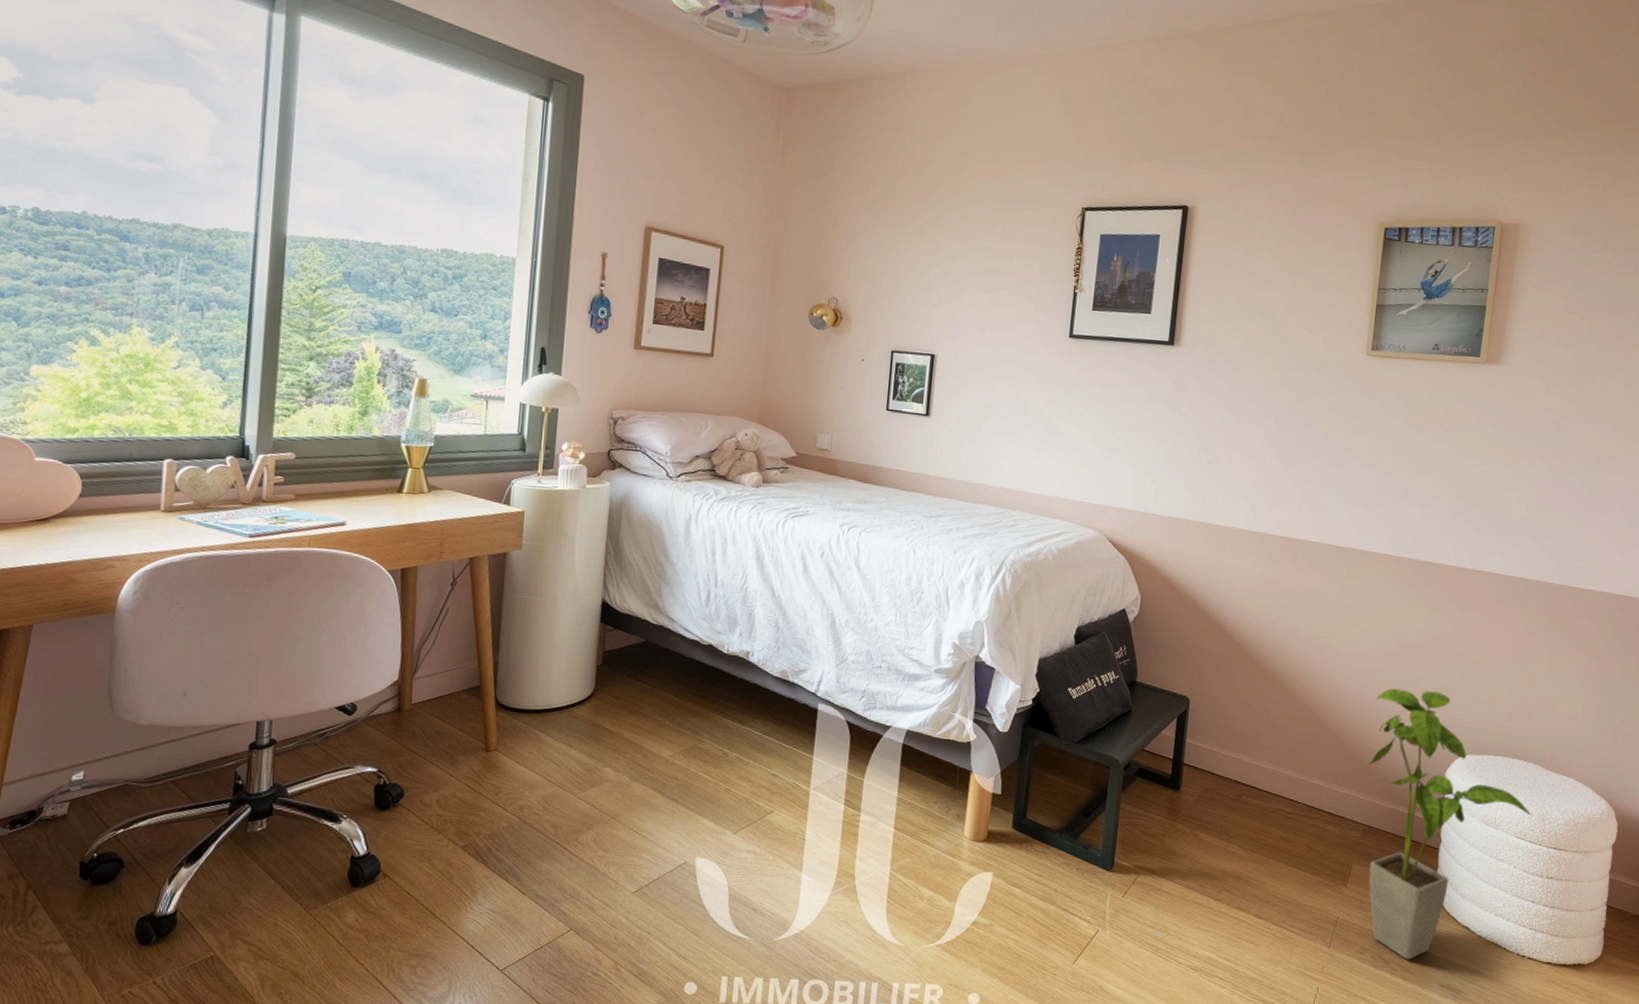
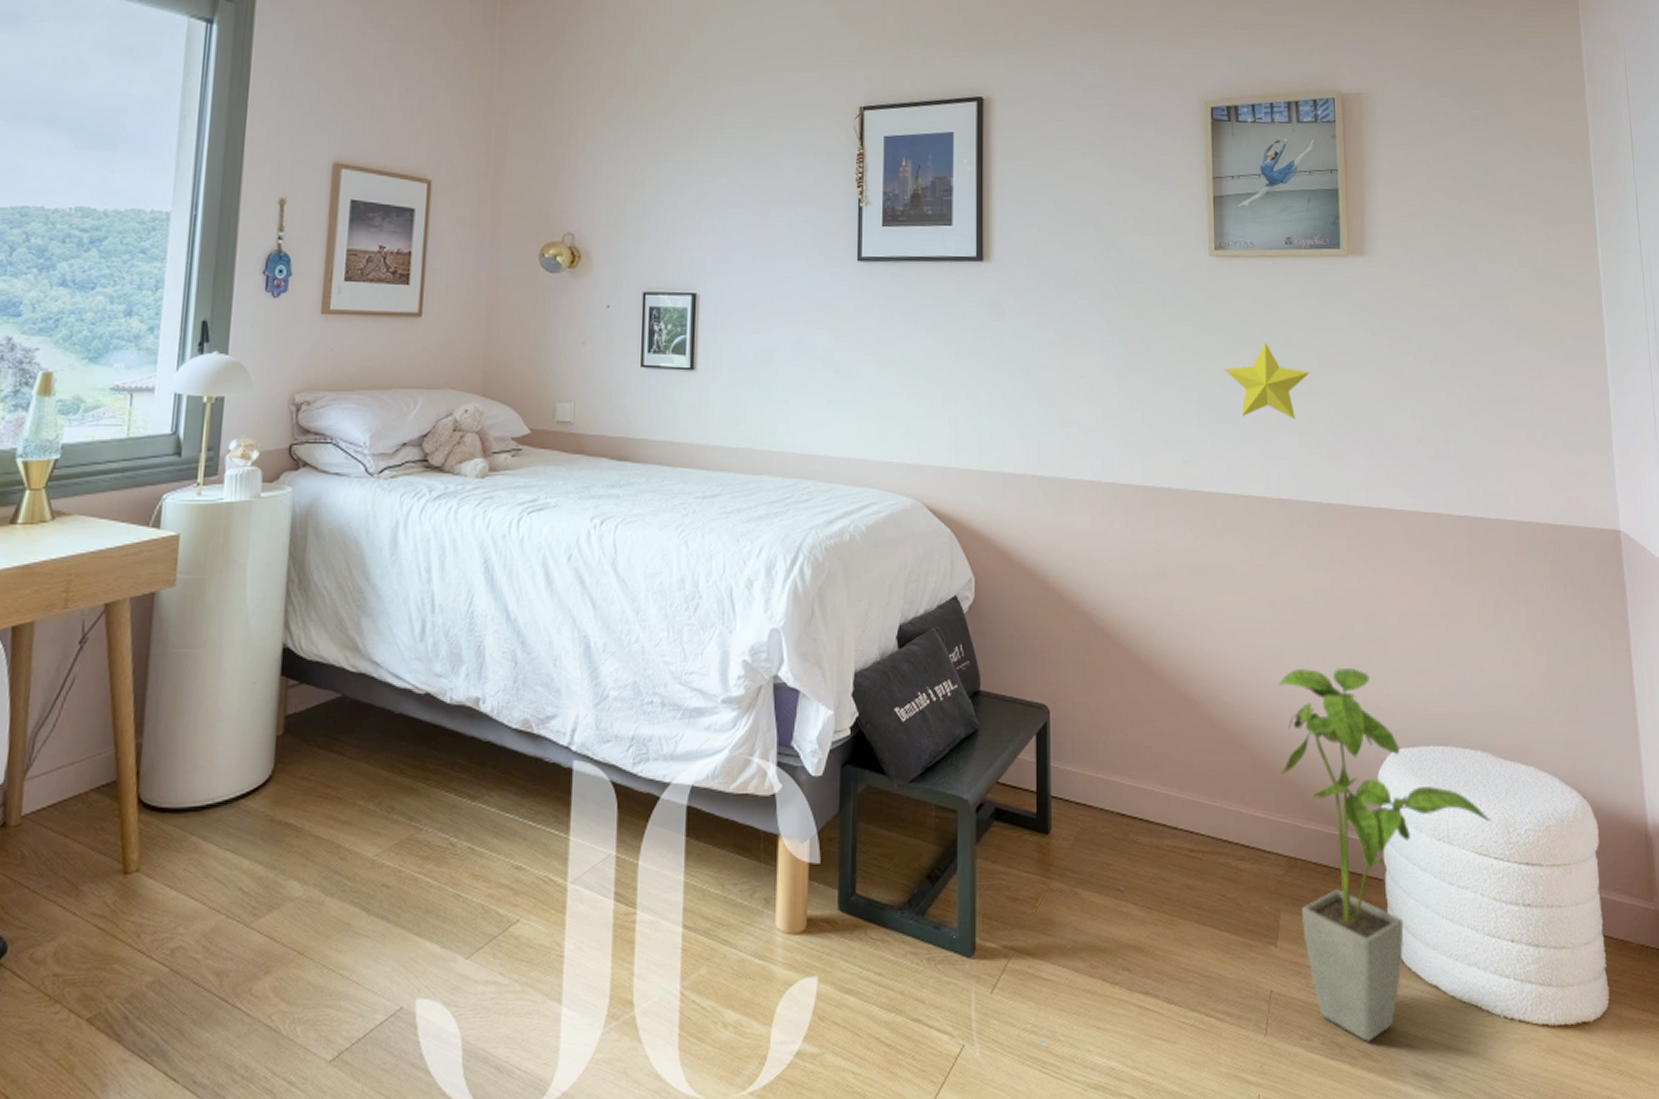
decorative star: none [1365,430,1438,495] -> present [1224,342,1310,420]

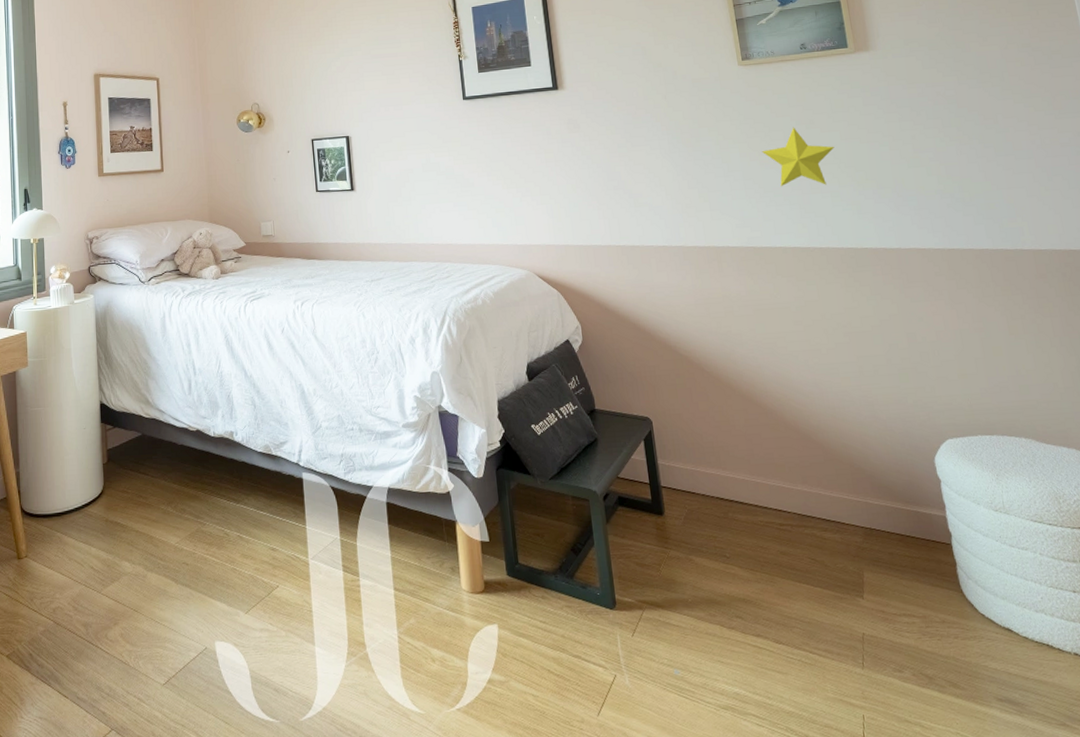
house plant: present [1277,667,1492,1042] -> none [838,376,1043,674]

